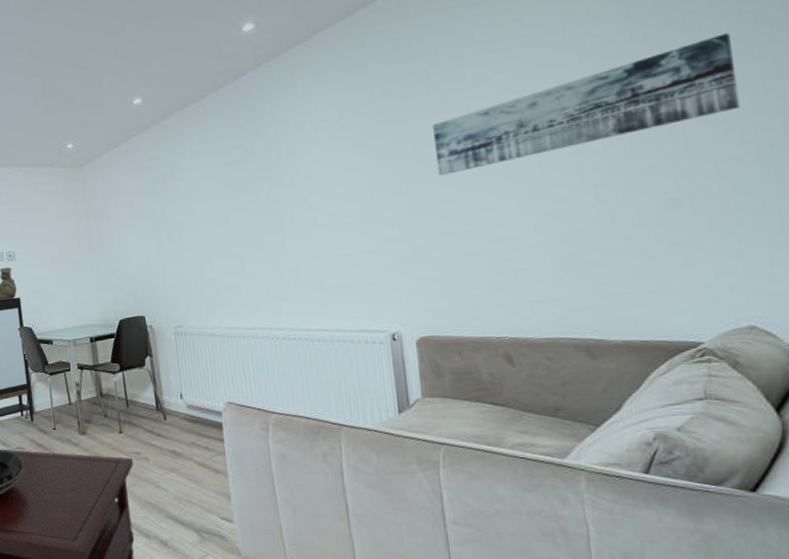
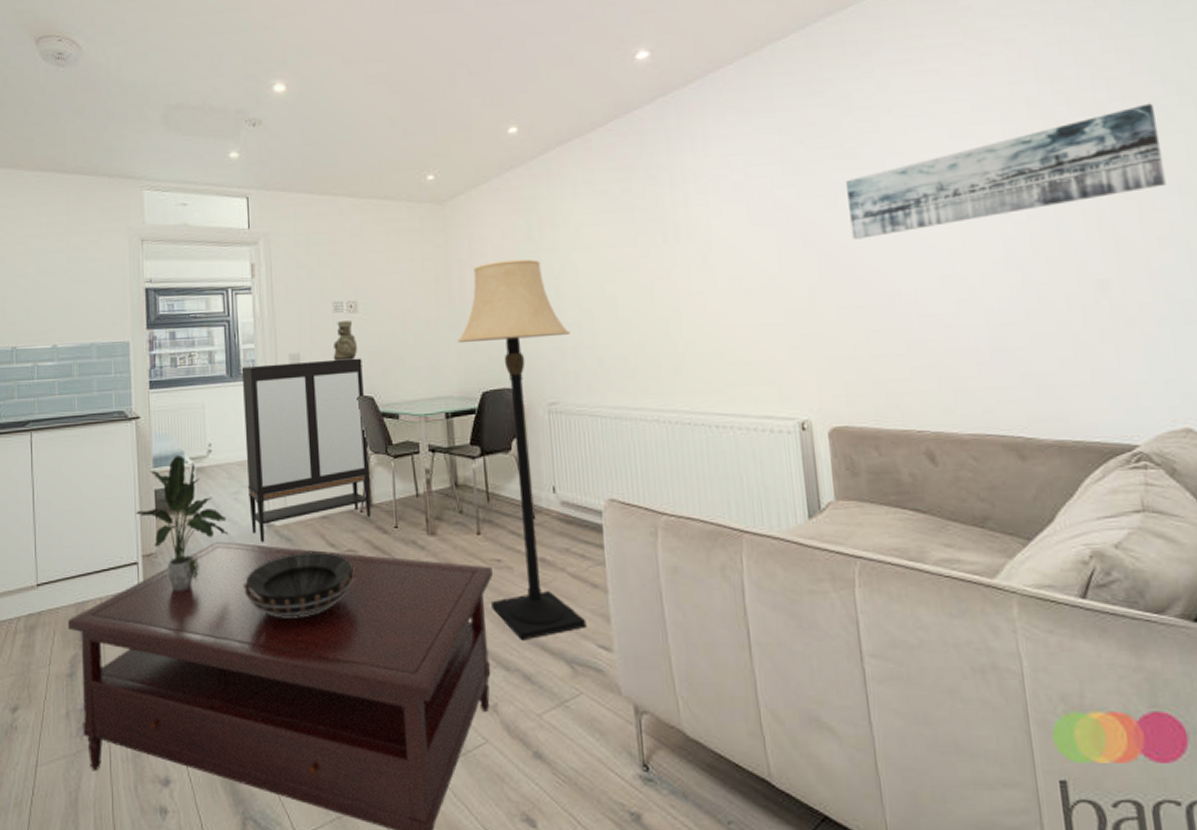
lamp: none [98,209,211,515] -> present [458,258,587,641]

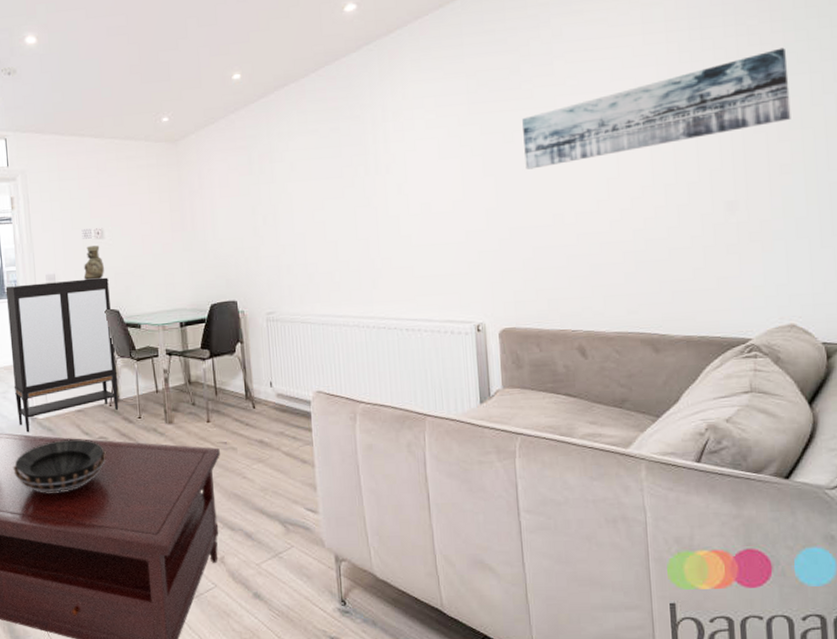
lamp: present [458,258,587,641] -> none [190,190,297,507]

